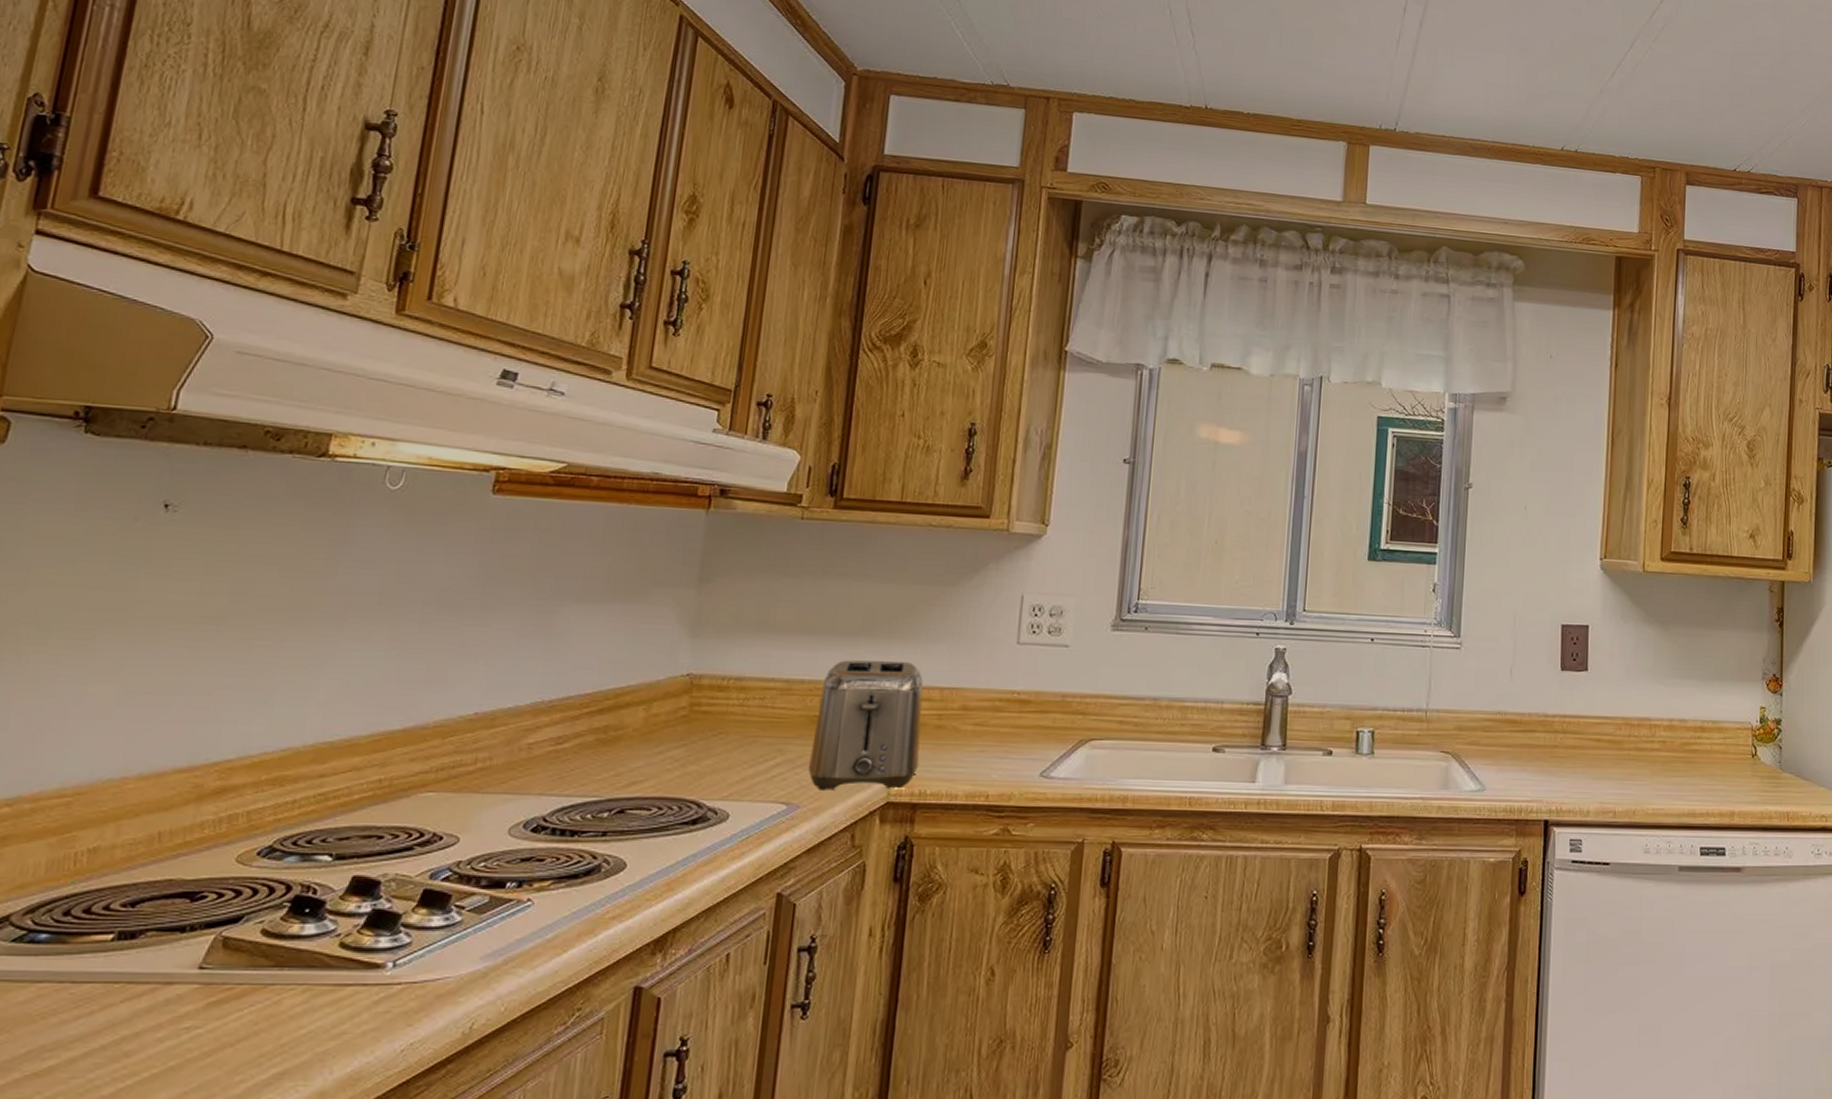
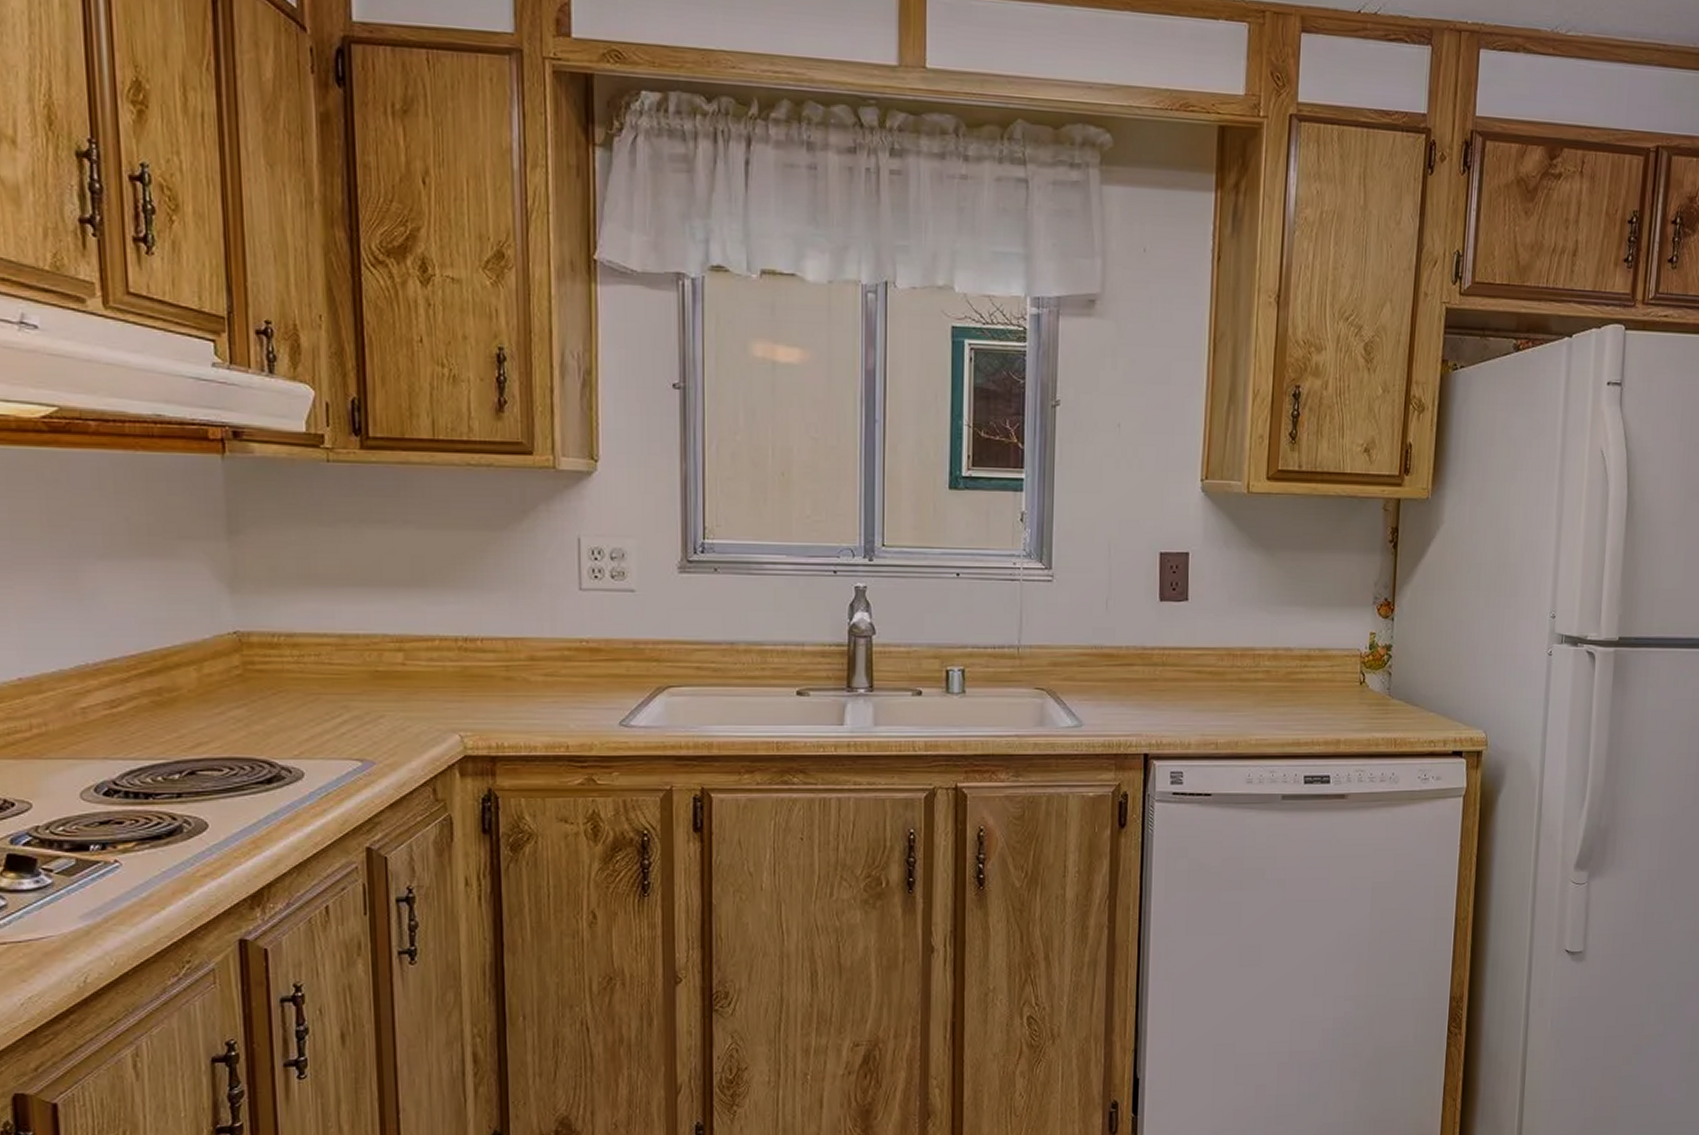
toaster: present [807,660,923,790] -> none [377,612,492,746]

